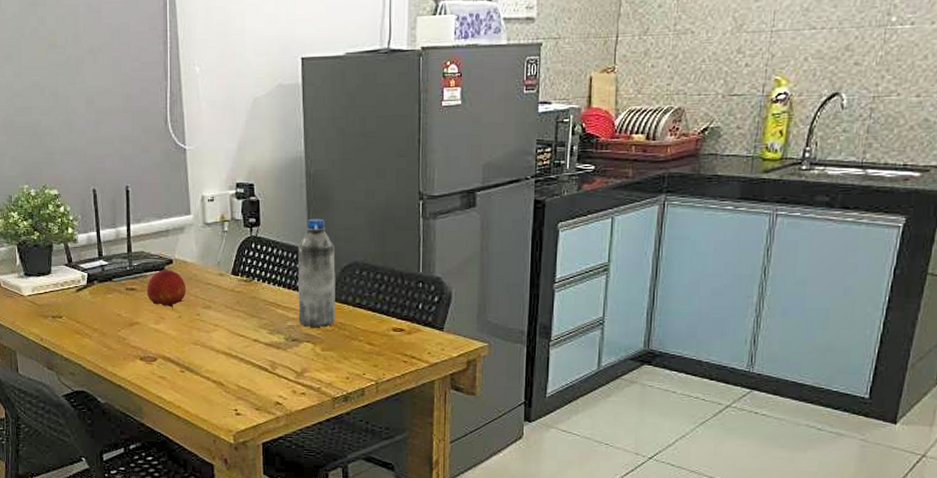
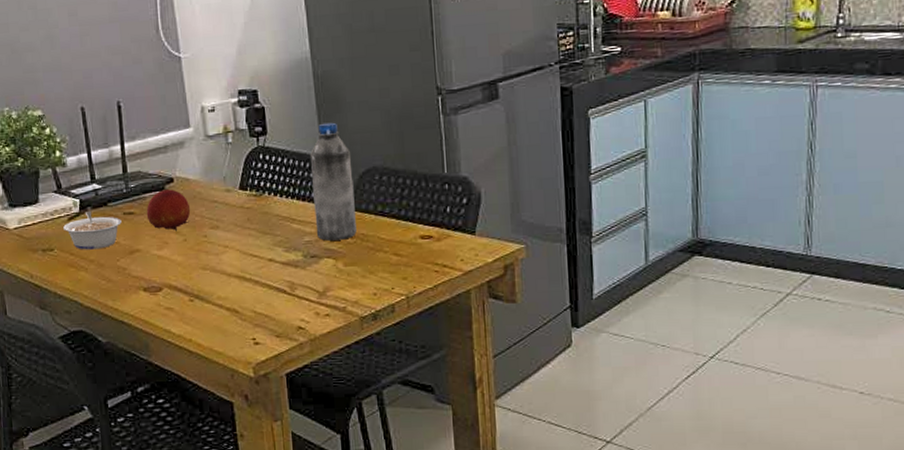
legume: none [72,284,124,320] -> present [63,210,122,250]

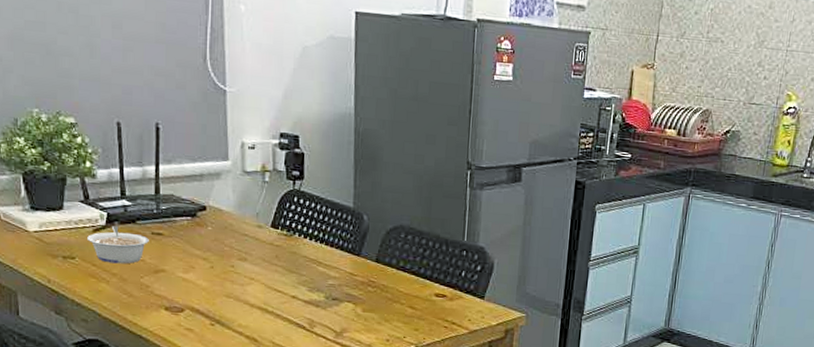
fruit: present [146,189,191,230] -> none [175,216,221,257]
water bottle: present [309,122,357,241] -> none [340,177,382,288]

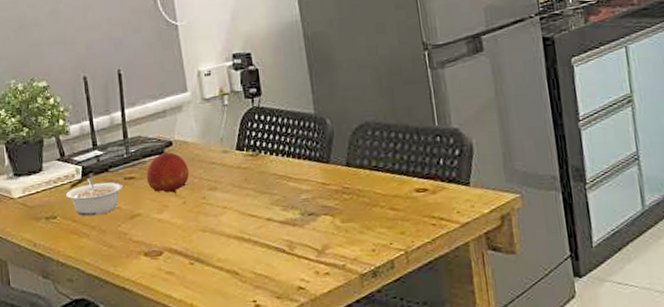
fruit: none [175,216,221,257] -> present [146,152,190,193]

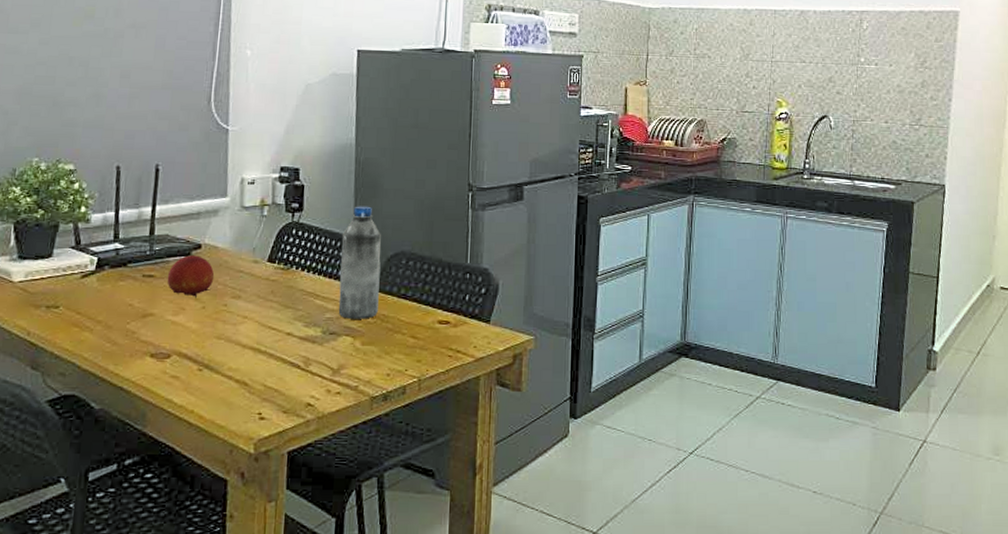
legume: present [66,177,123,217] -> none [74,269,139,310]
water bottle: none [303,81,352,198] -> present [338,206,382,319]

